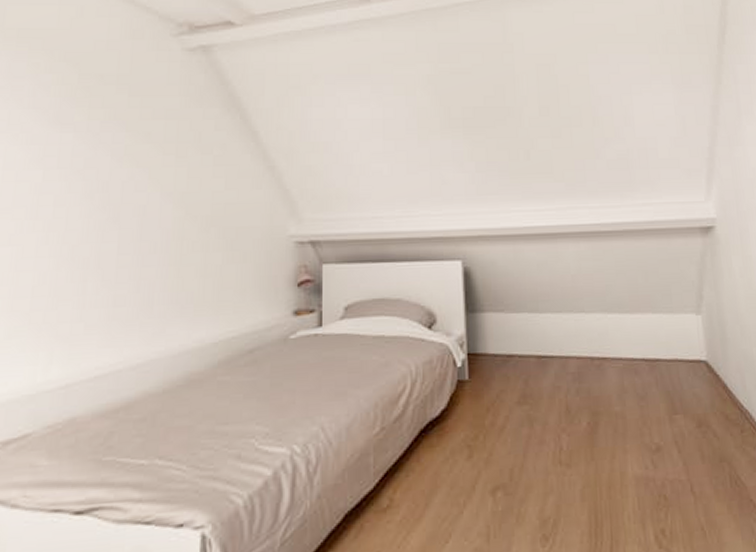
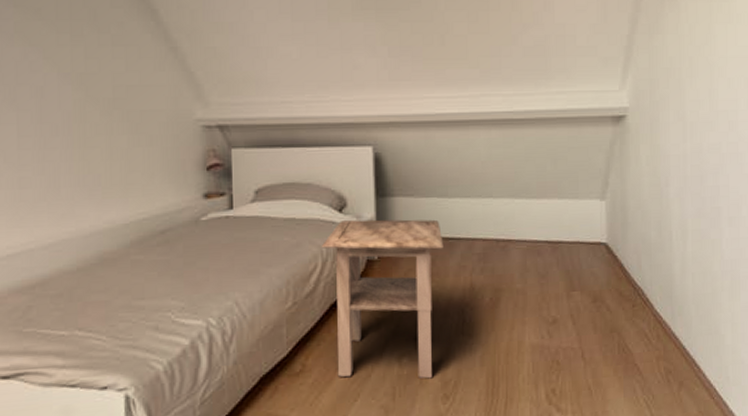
side table: none [410,336,536,517] -> present [321,219,444,379]

